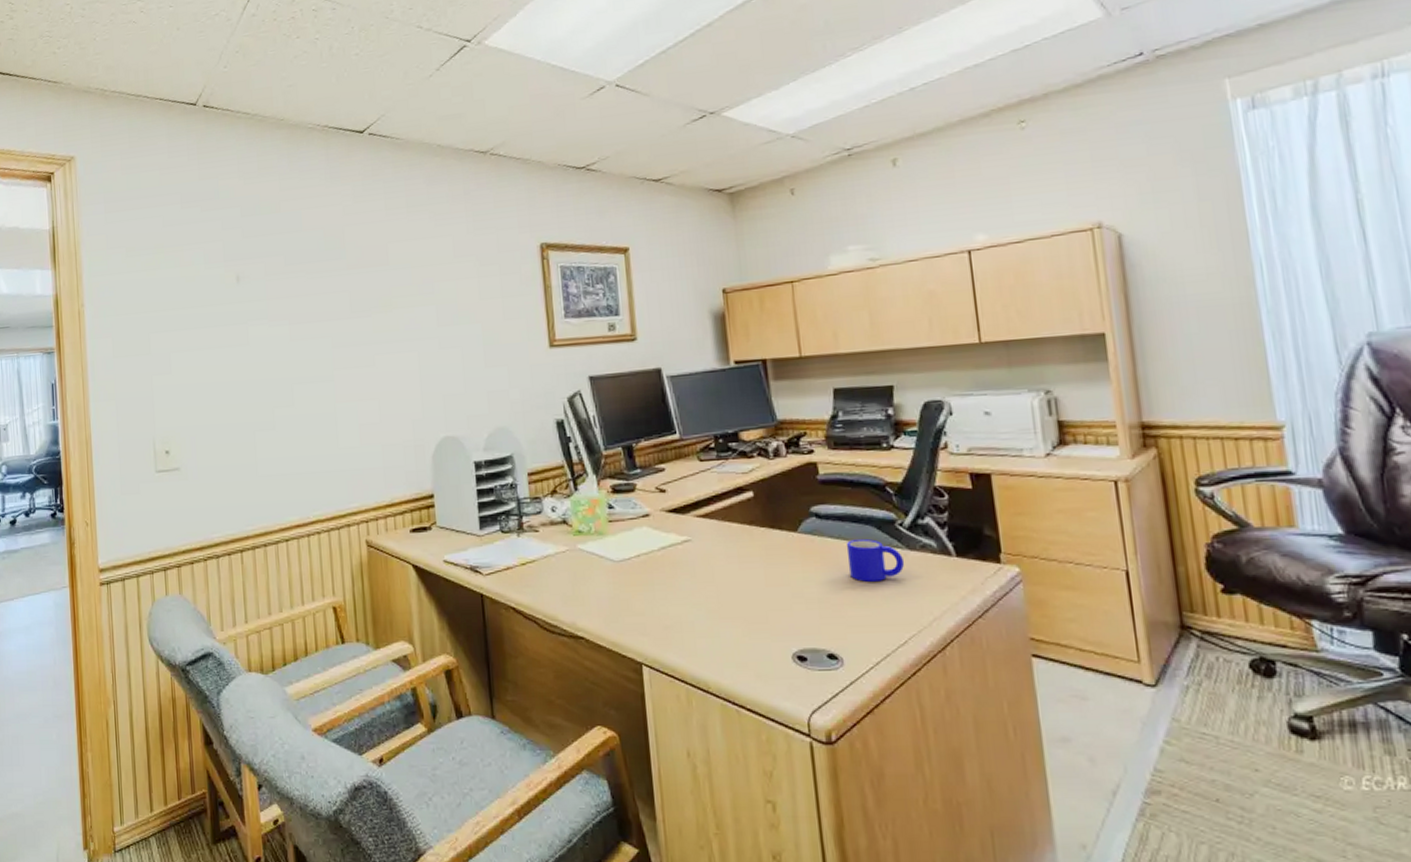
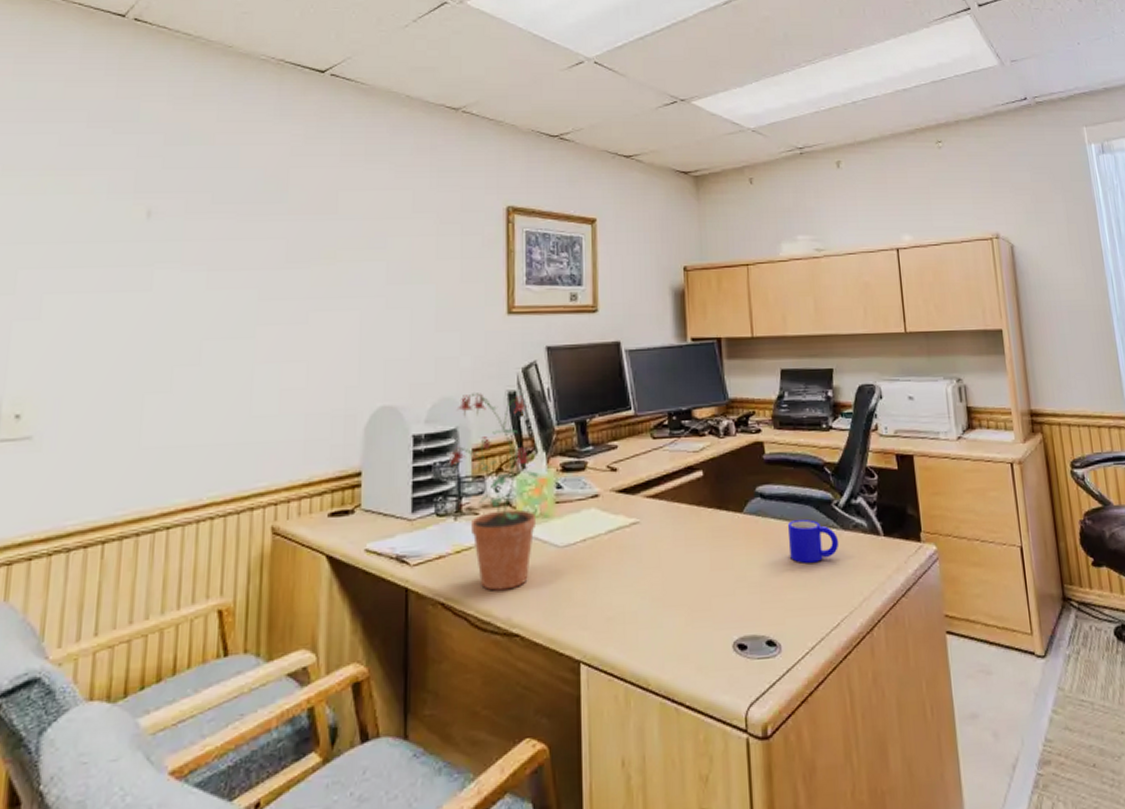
potted plant: none [507,422,593,599] -> present [448,393,541,591]

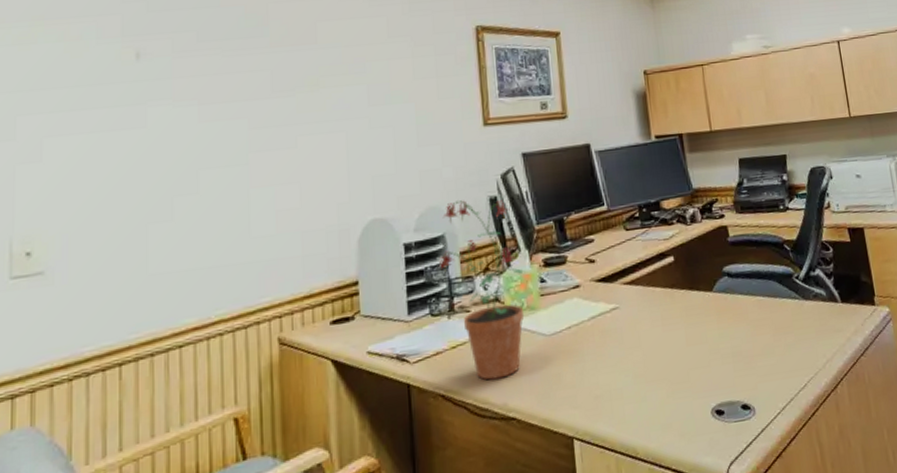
mug: present [787,518,839,563] -> none [753,292,802,333]

